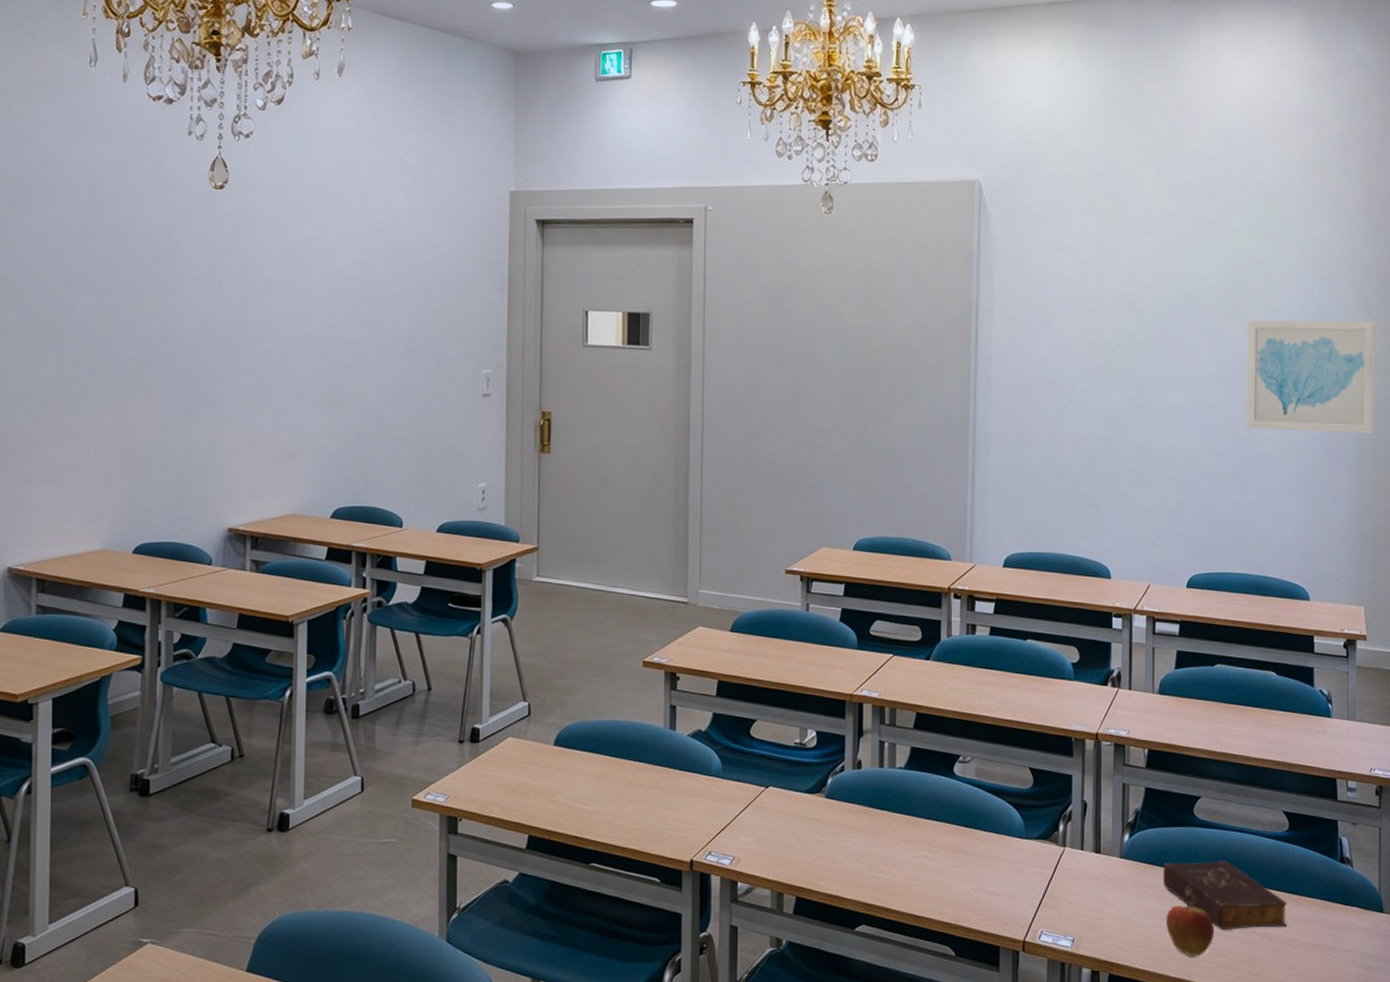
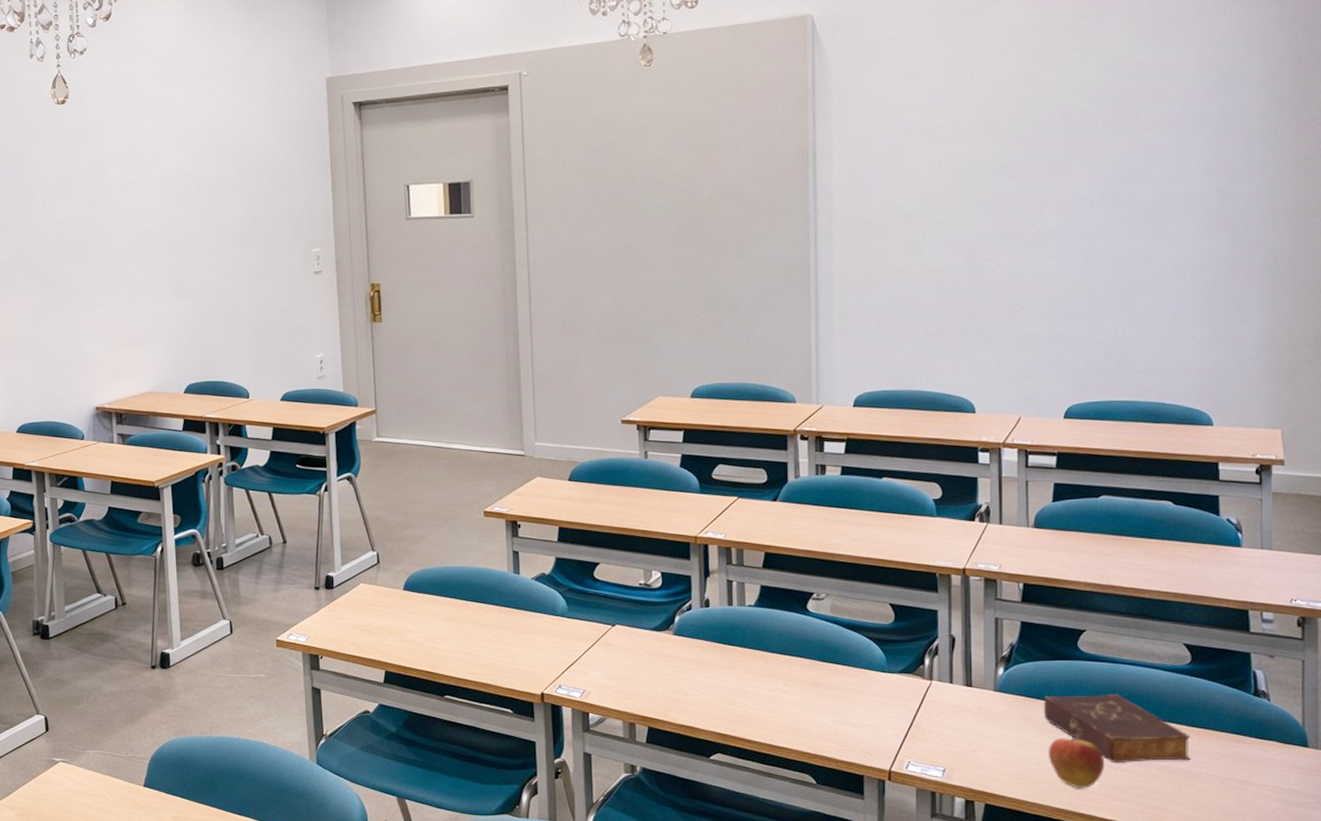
wall art: present [1245,320,1376,434] -> none [1130,120,1293,249]

